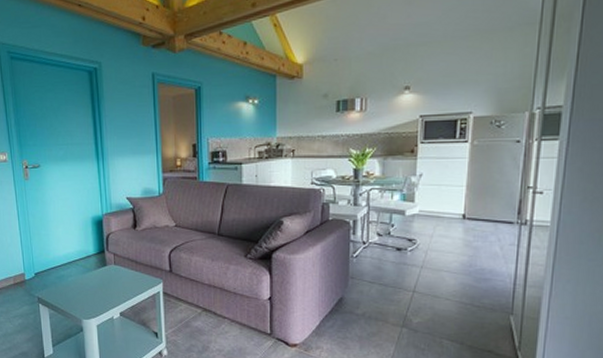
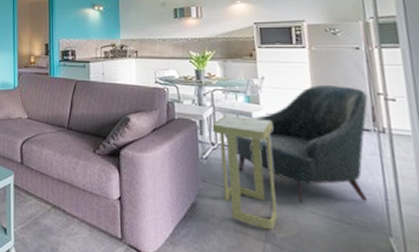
side table: none [365,214,424,317] -> present [212,115,278,230]
armchair: none [385,179,517,293] -> present [234,84,368,204]

